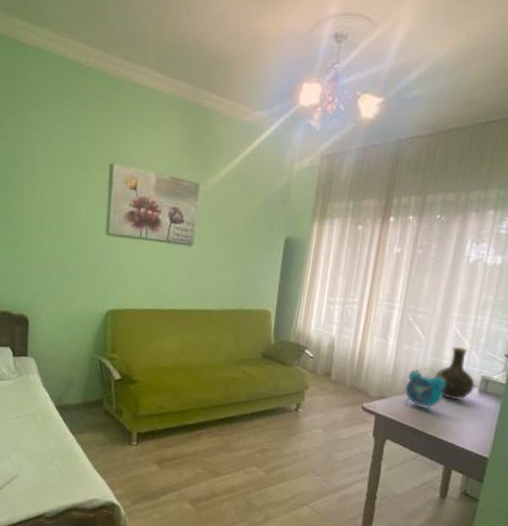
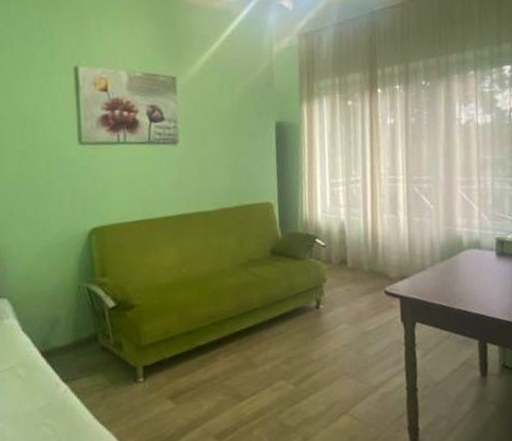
alarm clock: present [404,367,446,412] -> none [423,238,464,285]
vase: present [435,347,475,400] -> none [451,211,491,268]

